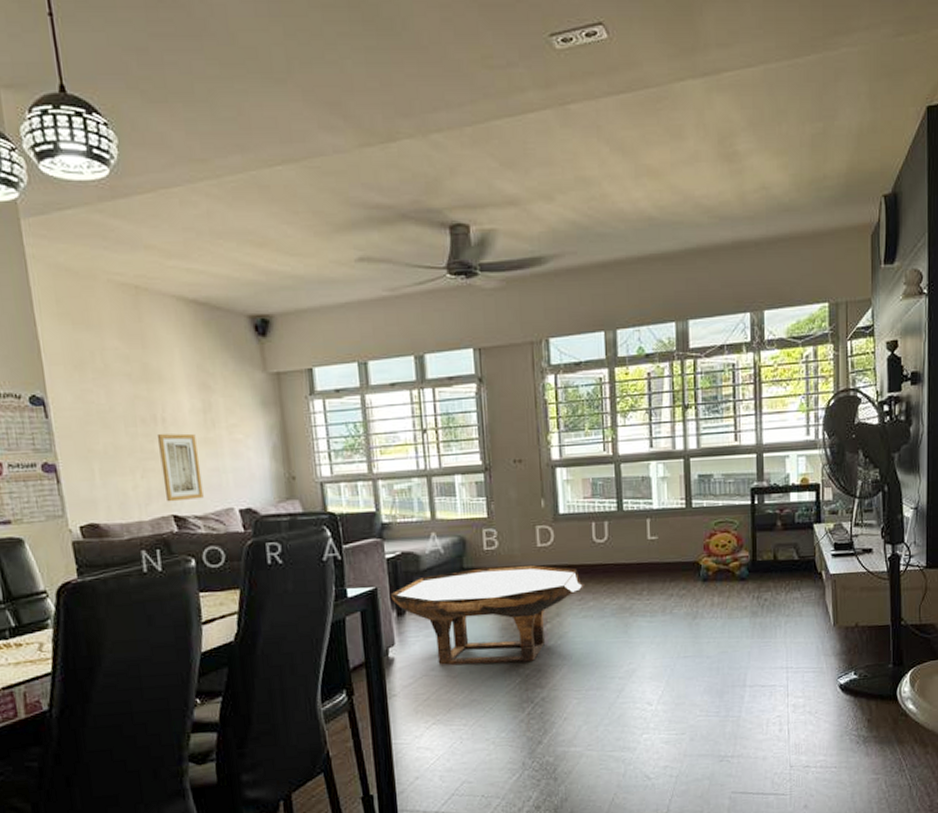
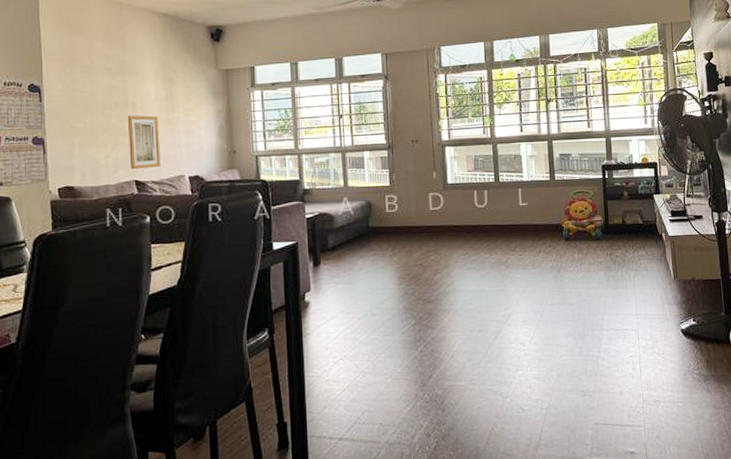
coffee table: present [390,565,585,665] -> none [308,225,468,308]

